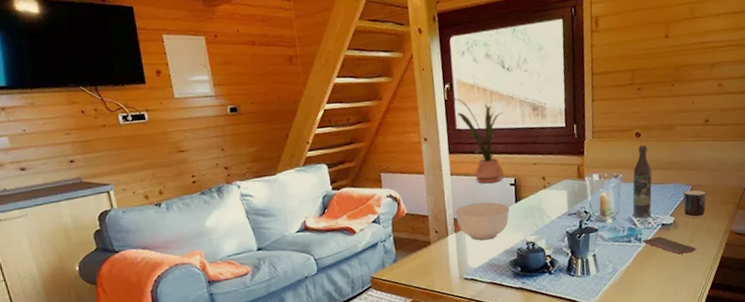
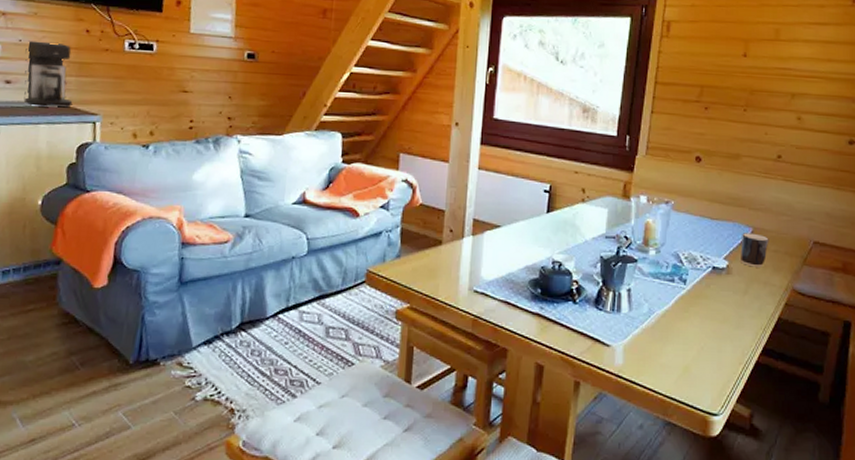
coffee maker: none [31,127,85,186] -> present [23,40,73,108]
house plant: present [453,98,510,184] -> none [495,84,550,186]
bowl: present [455,202,510,241] -> none [476,205,539,251]
wine bottle: present [632,145,652,219] -> none [680,172,709,257]
smartphone: present [642,236,697,255] -> none [687,281,751,307]

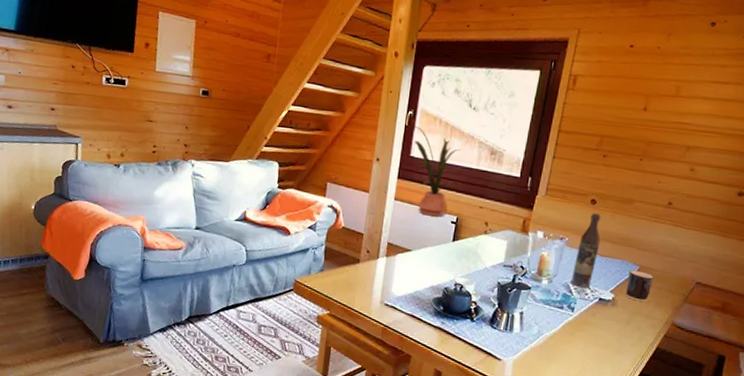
coffee maker: present [23,40,73,108] -> none [21,73,60,130]
house plant: none [495,84,550,186] -> present [413,126,461,217]
wine bottle: none [680,172,709,257] -> present [570,213,601,289]

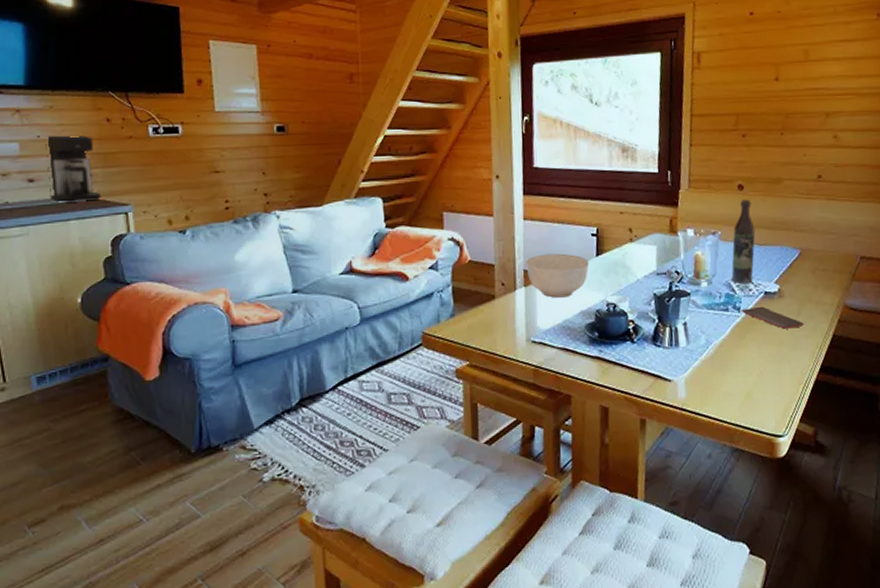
coffee maker: none [21,73,60,130] -> present [45,135,101,202]
bowl: none [390,232,446,272] -> present [526,253,589,298]
house plant: present [413,126,461,217] -> none [532,132,593,232]
smartphone: none [575,309,632,335] -> present [741,306,805,329]
mug: present [626,270,654,302] -> none [790,254,818,288]

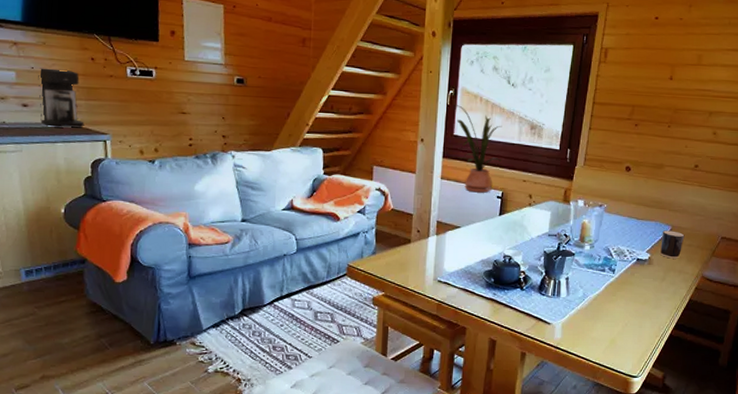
bowl: present [526,253,589,298] -> none [439,209,493,247]
house plant: none [532,132,593,232] -> present [455,105,502,193]
wine bottle: present [731,199,756,285] -> none [610,180,636,251]
smartphone: present [741,306,805,329] -> none [615,270,667,291]
mug: none [790,254,818,288] -> present [660,230,685,259]

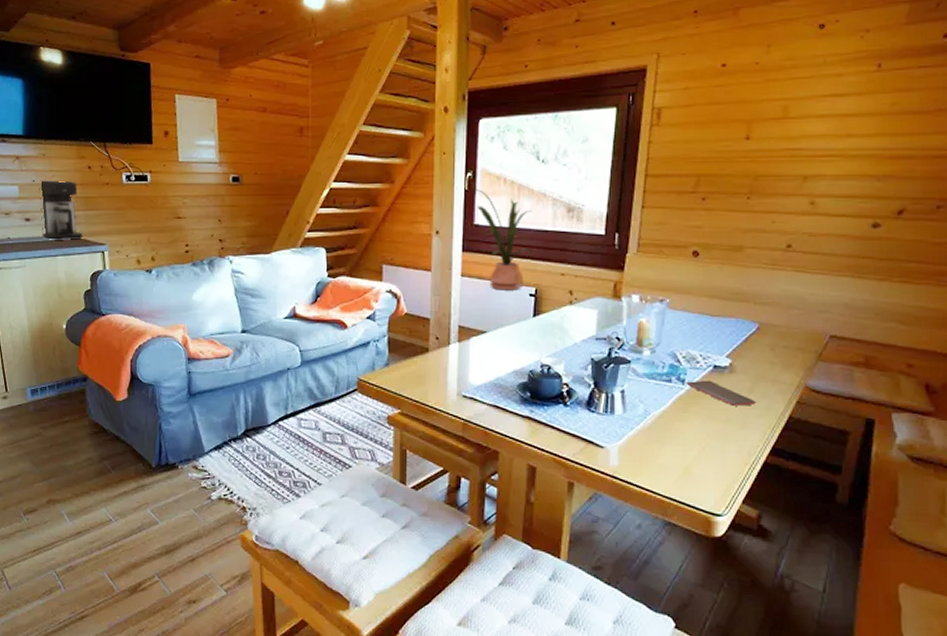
smartphone: none [615,270,667,291] -> present [685,380,757,406]
mug: present [660,230,685,259] -> none [745,329,778,365]

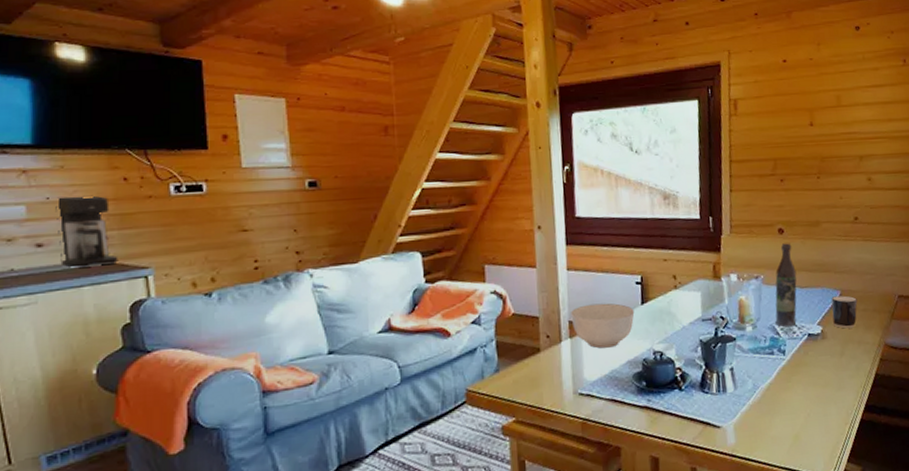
bowl: none [461,311,525,356] -> present [570,303,635,349]
house plant: present [474,189,534,291] -> none [573,182,636,281]
wine bottle: none [677,267,709,356] -> present [775,243,797,328]
smartphone: present [685,380,757,406] -> none [786,348,848,370]
mug: none [745,329,778,365] -> present [831,295,858,329]

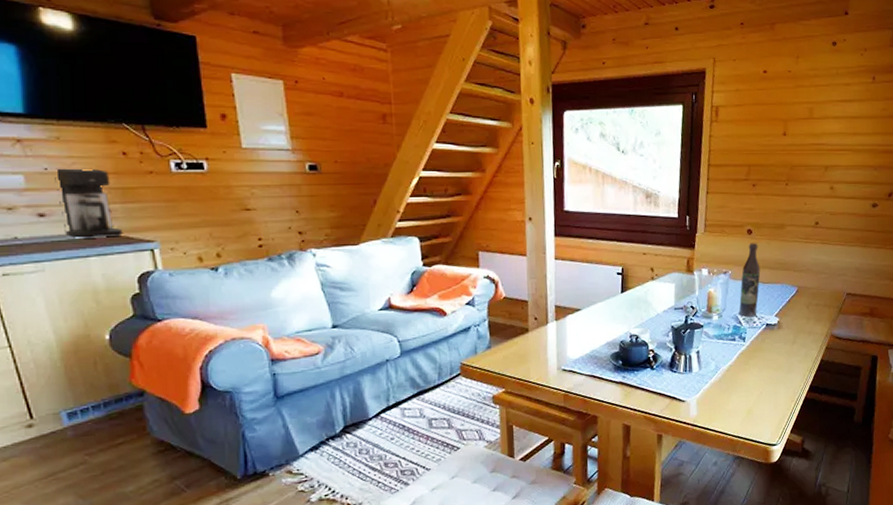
bowl: present [570,303,635,349] -> none [557,290,615,331]
mug: present [831,295,858,329] -> none [788,291,811,321]

